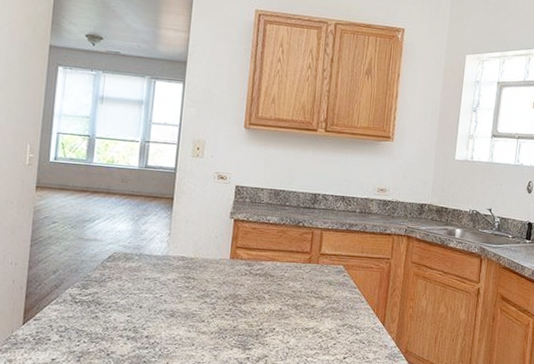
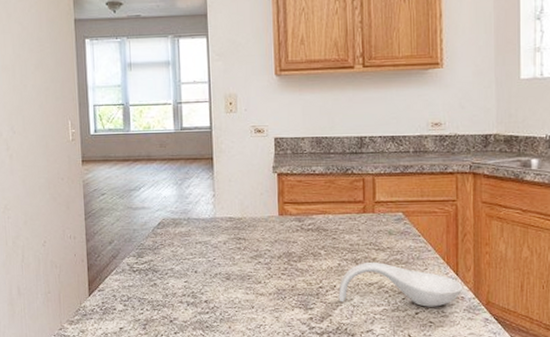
spoon rest: none [276,309,387,353] -> present [338,263,463,307]

